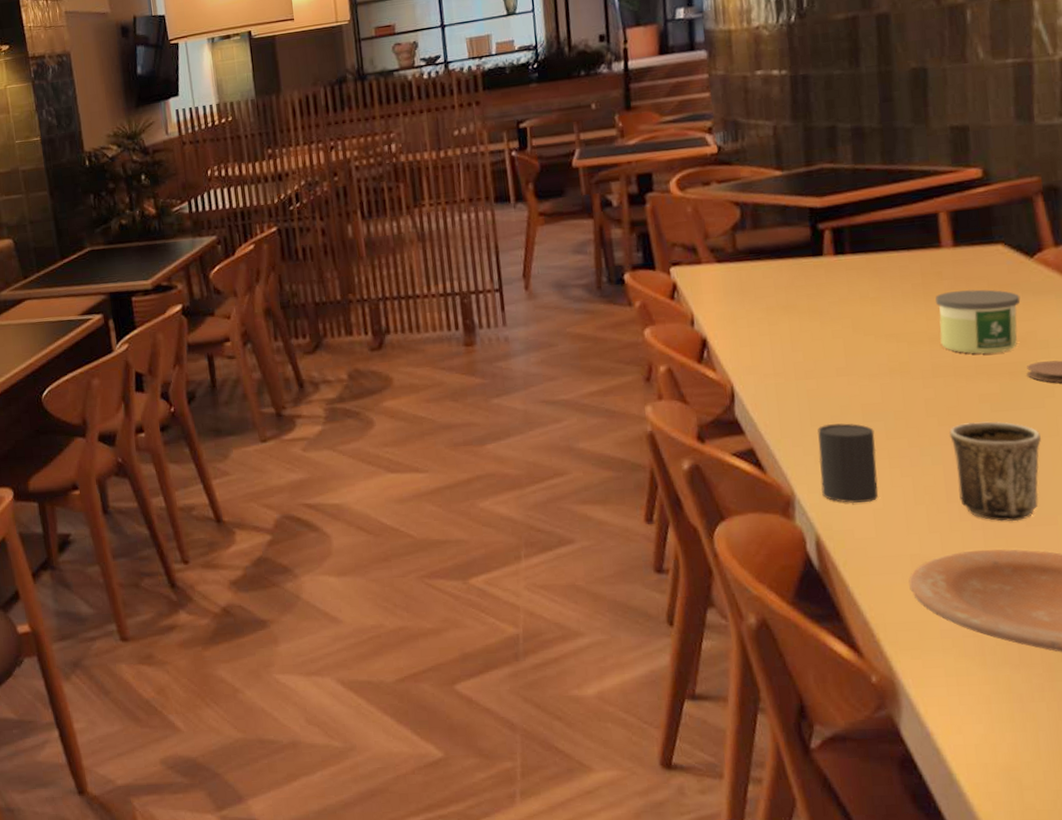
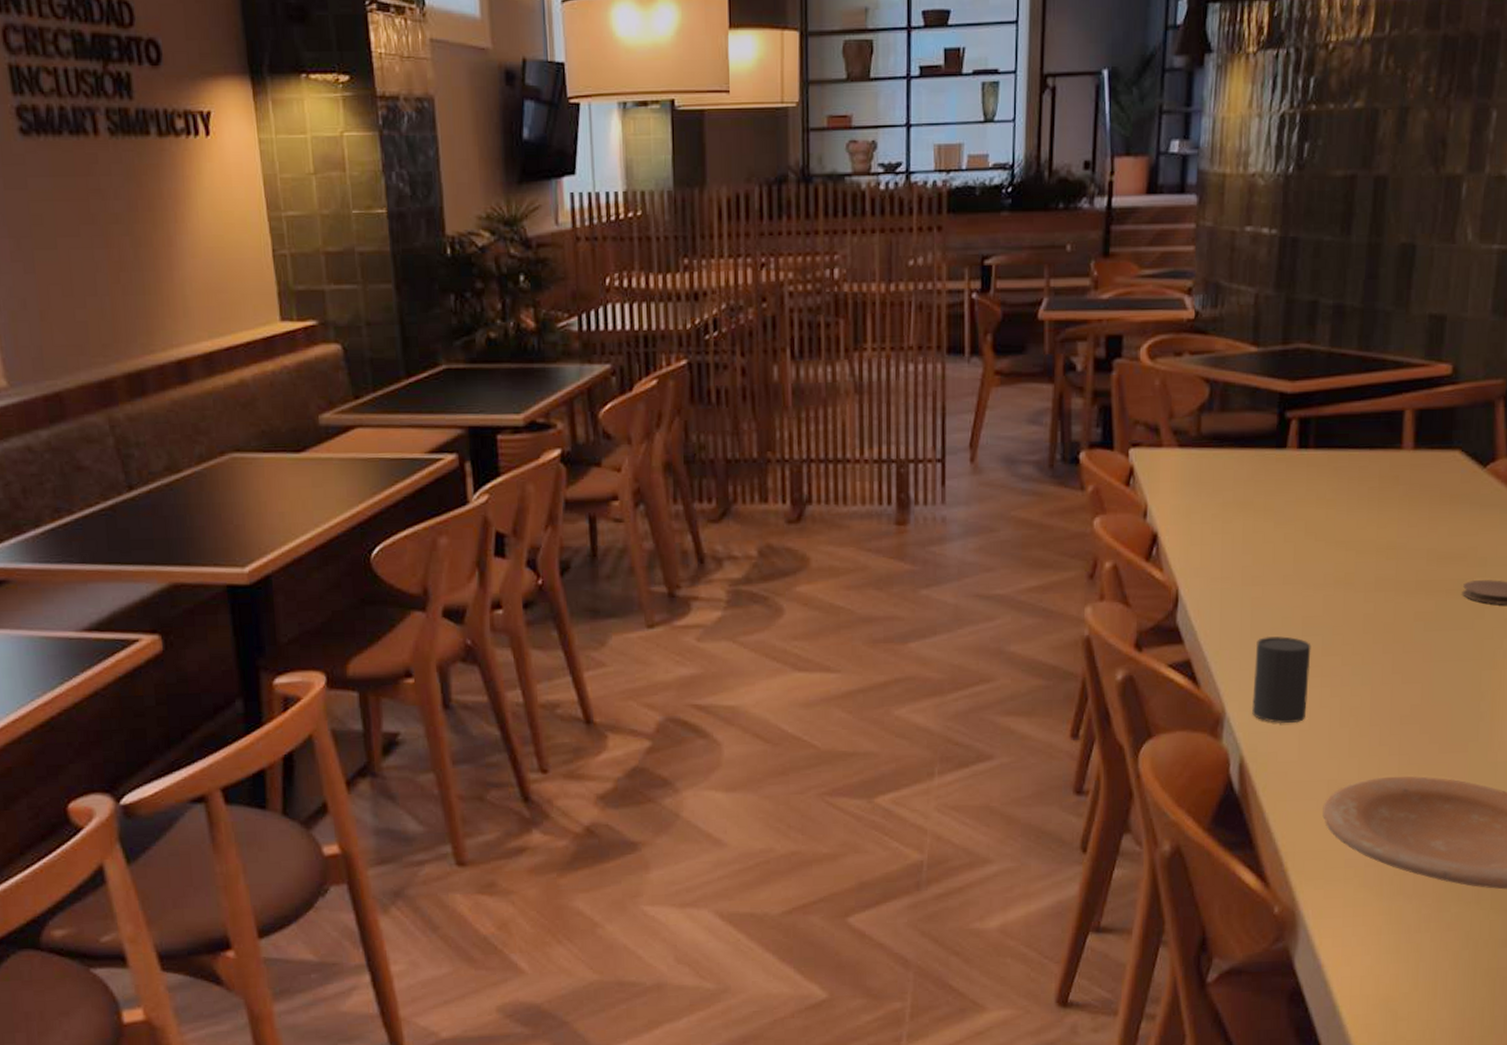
candle: present [935,289,1021,354] -> none [1387,497,1468,569]
mug: present [949,421,1041,522] -> none [1382,641,1465,748]

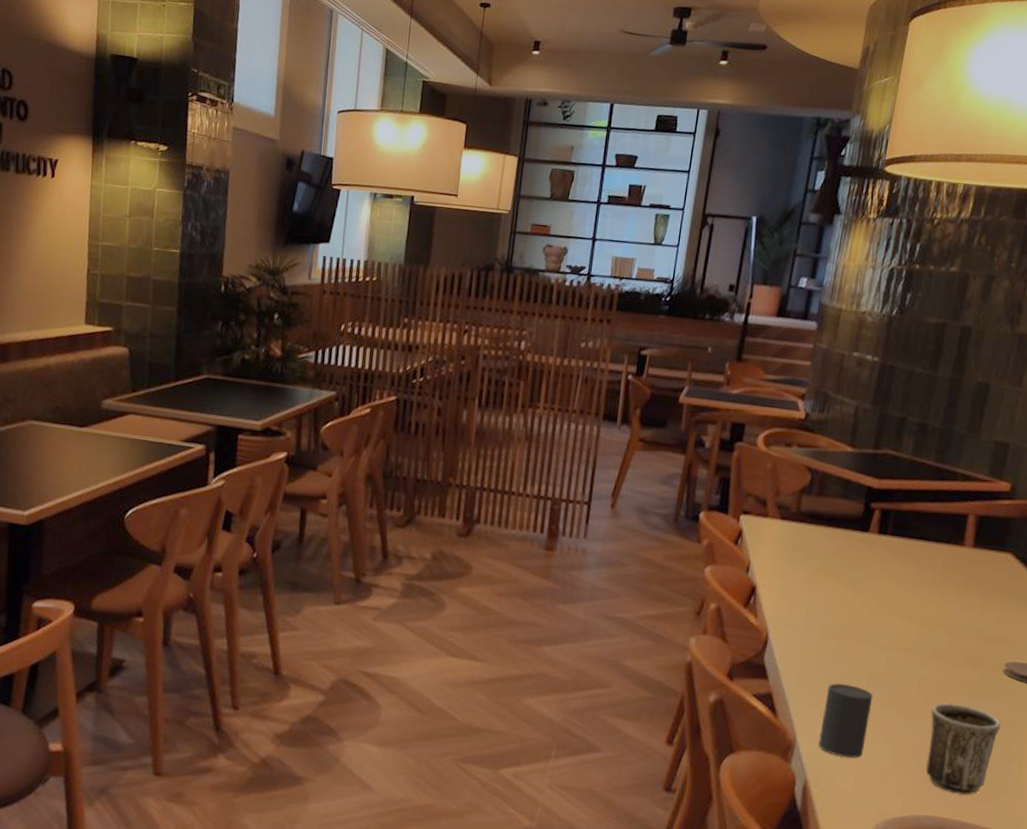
mug: none [1382,641,1465,748] -> present [926,702,1001,795]

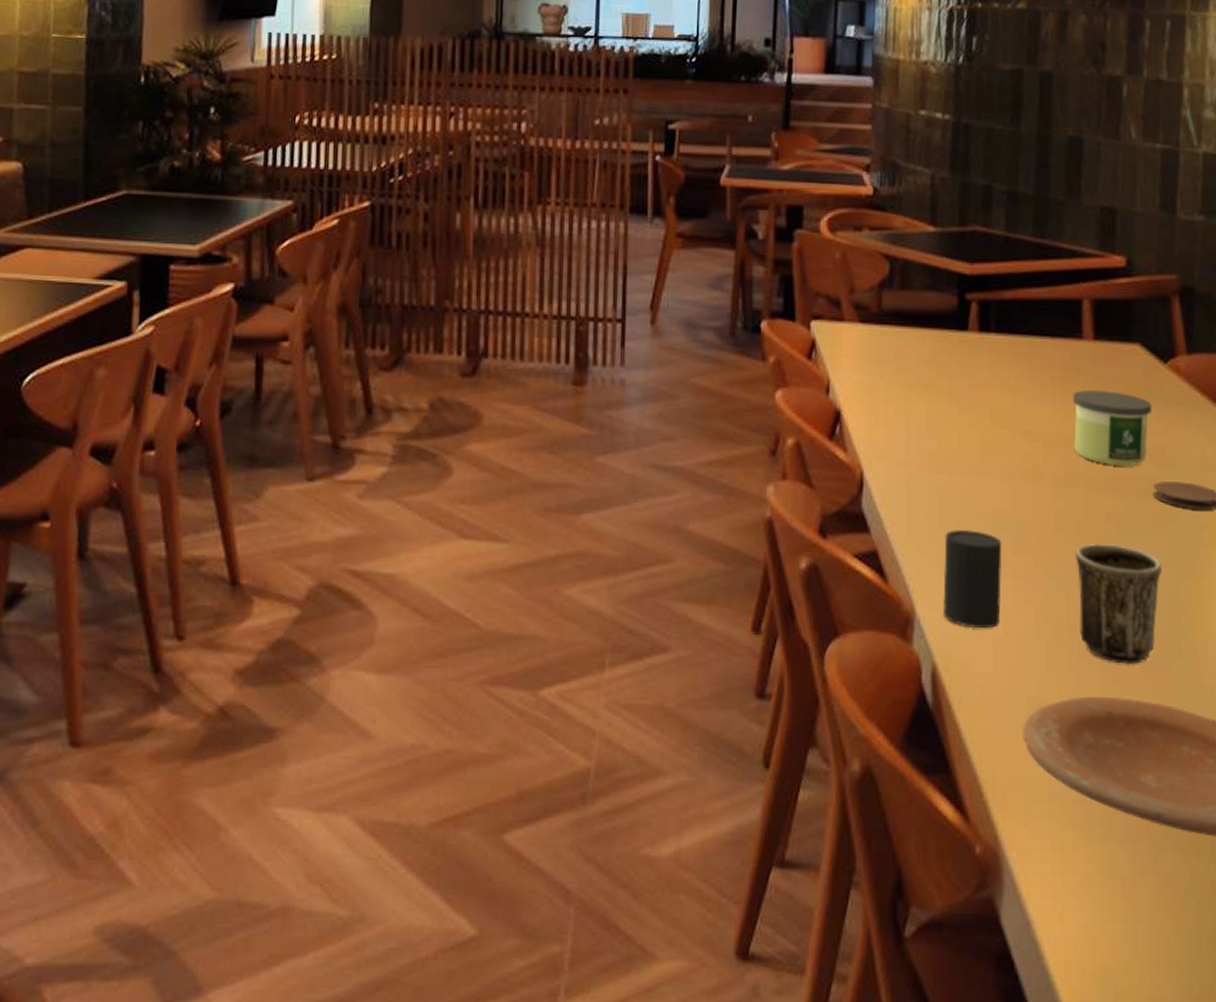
candle: none [943,586,1014,648] -> present [1073,390,1152,467]

